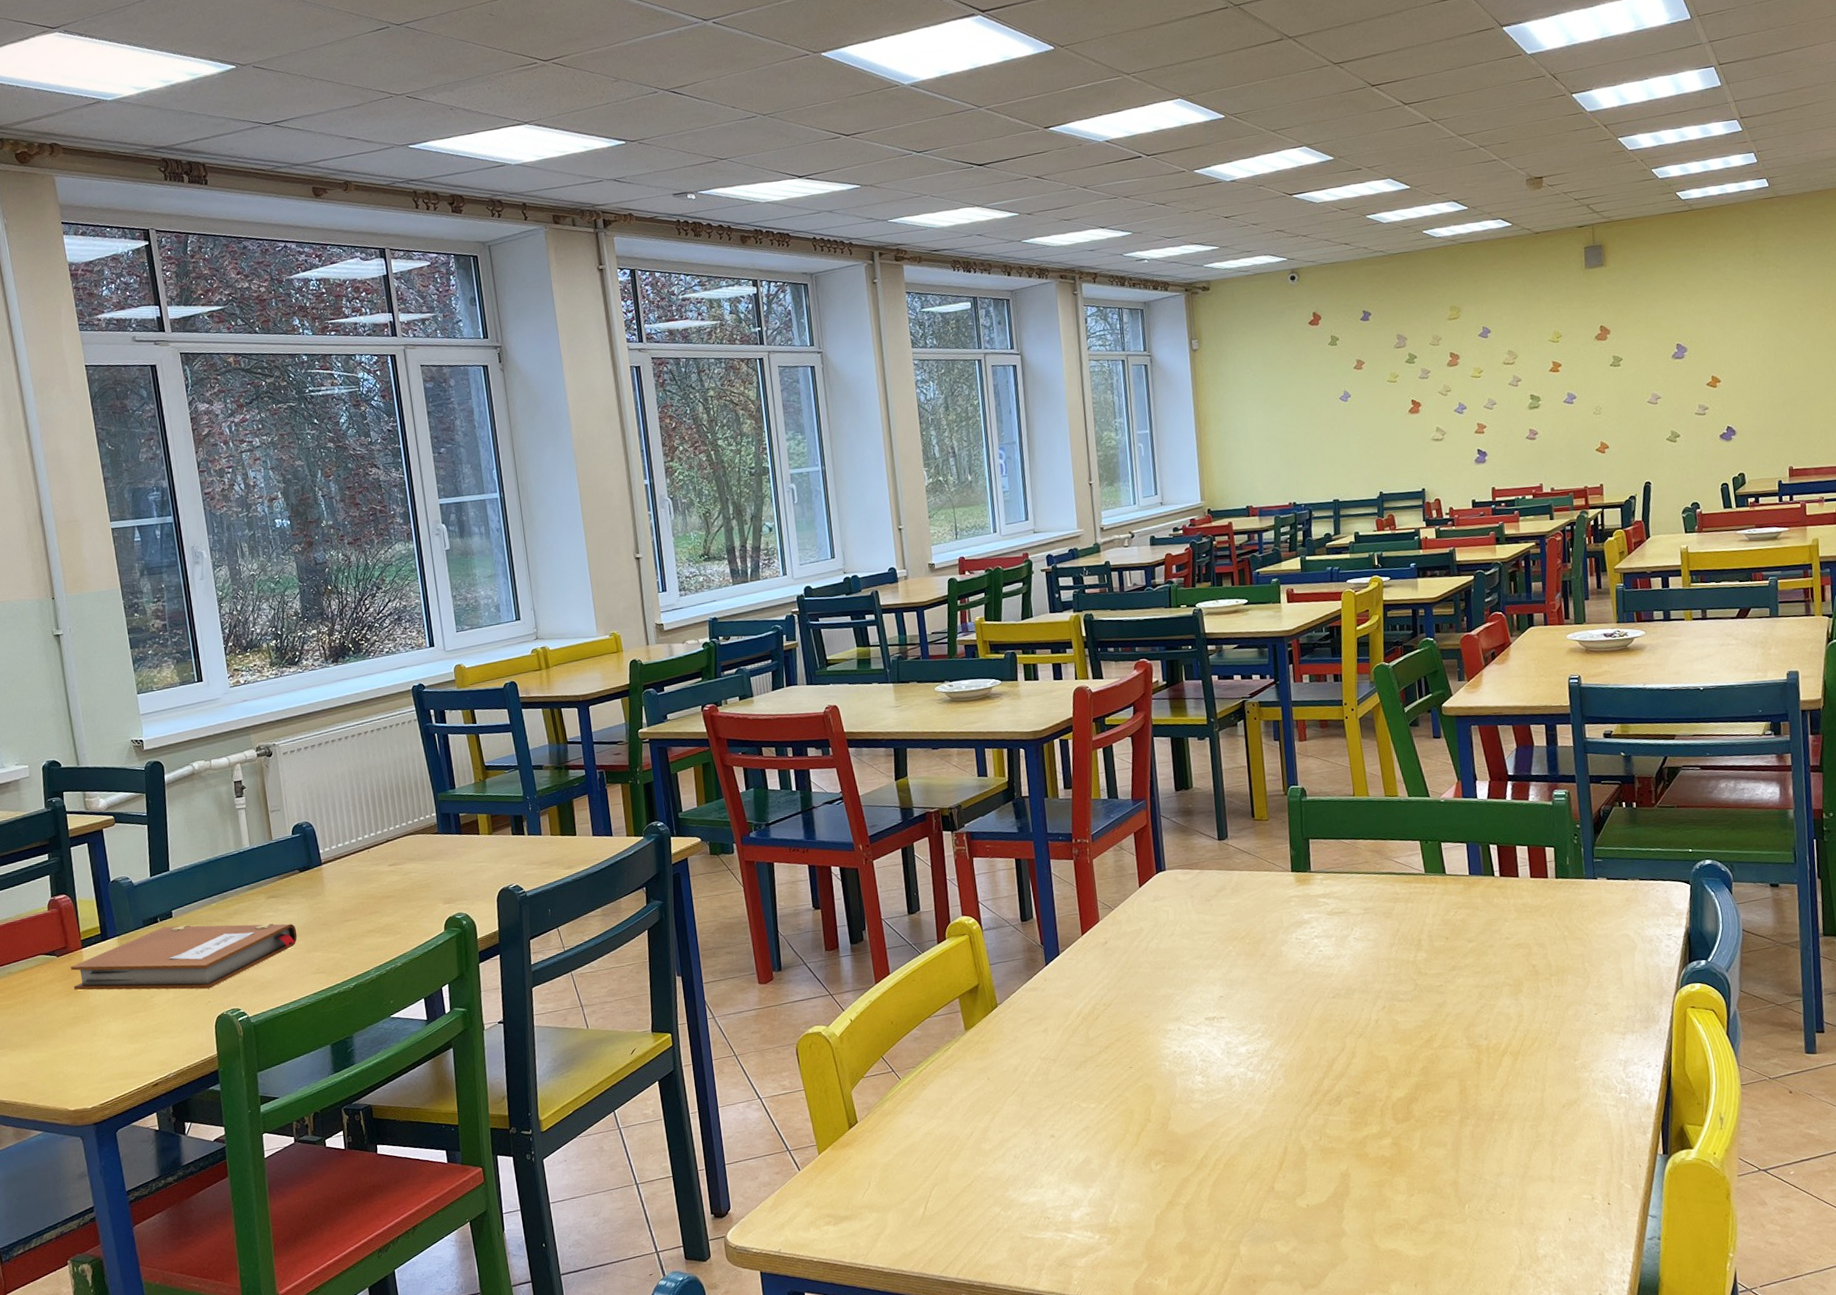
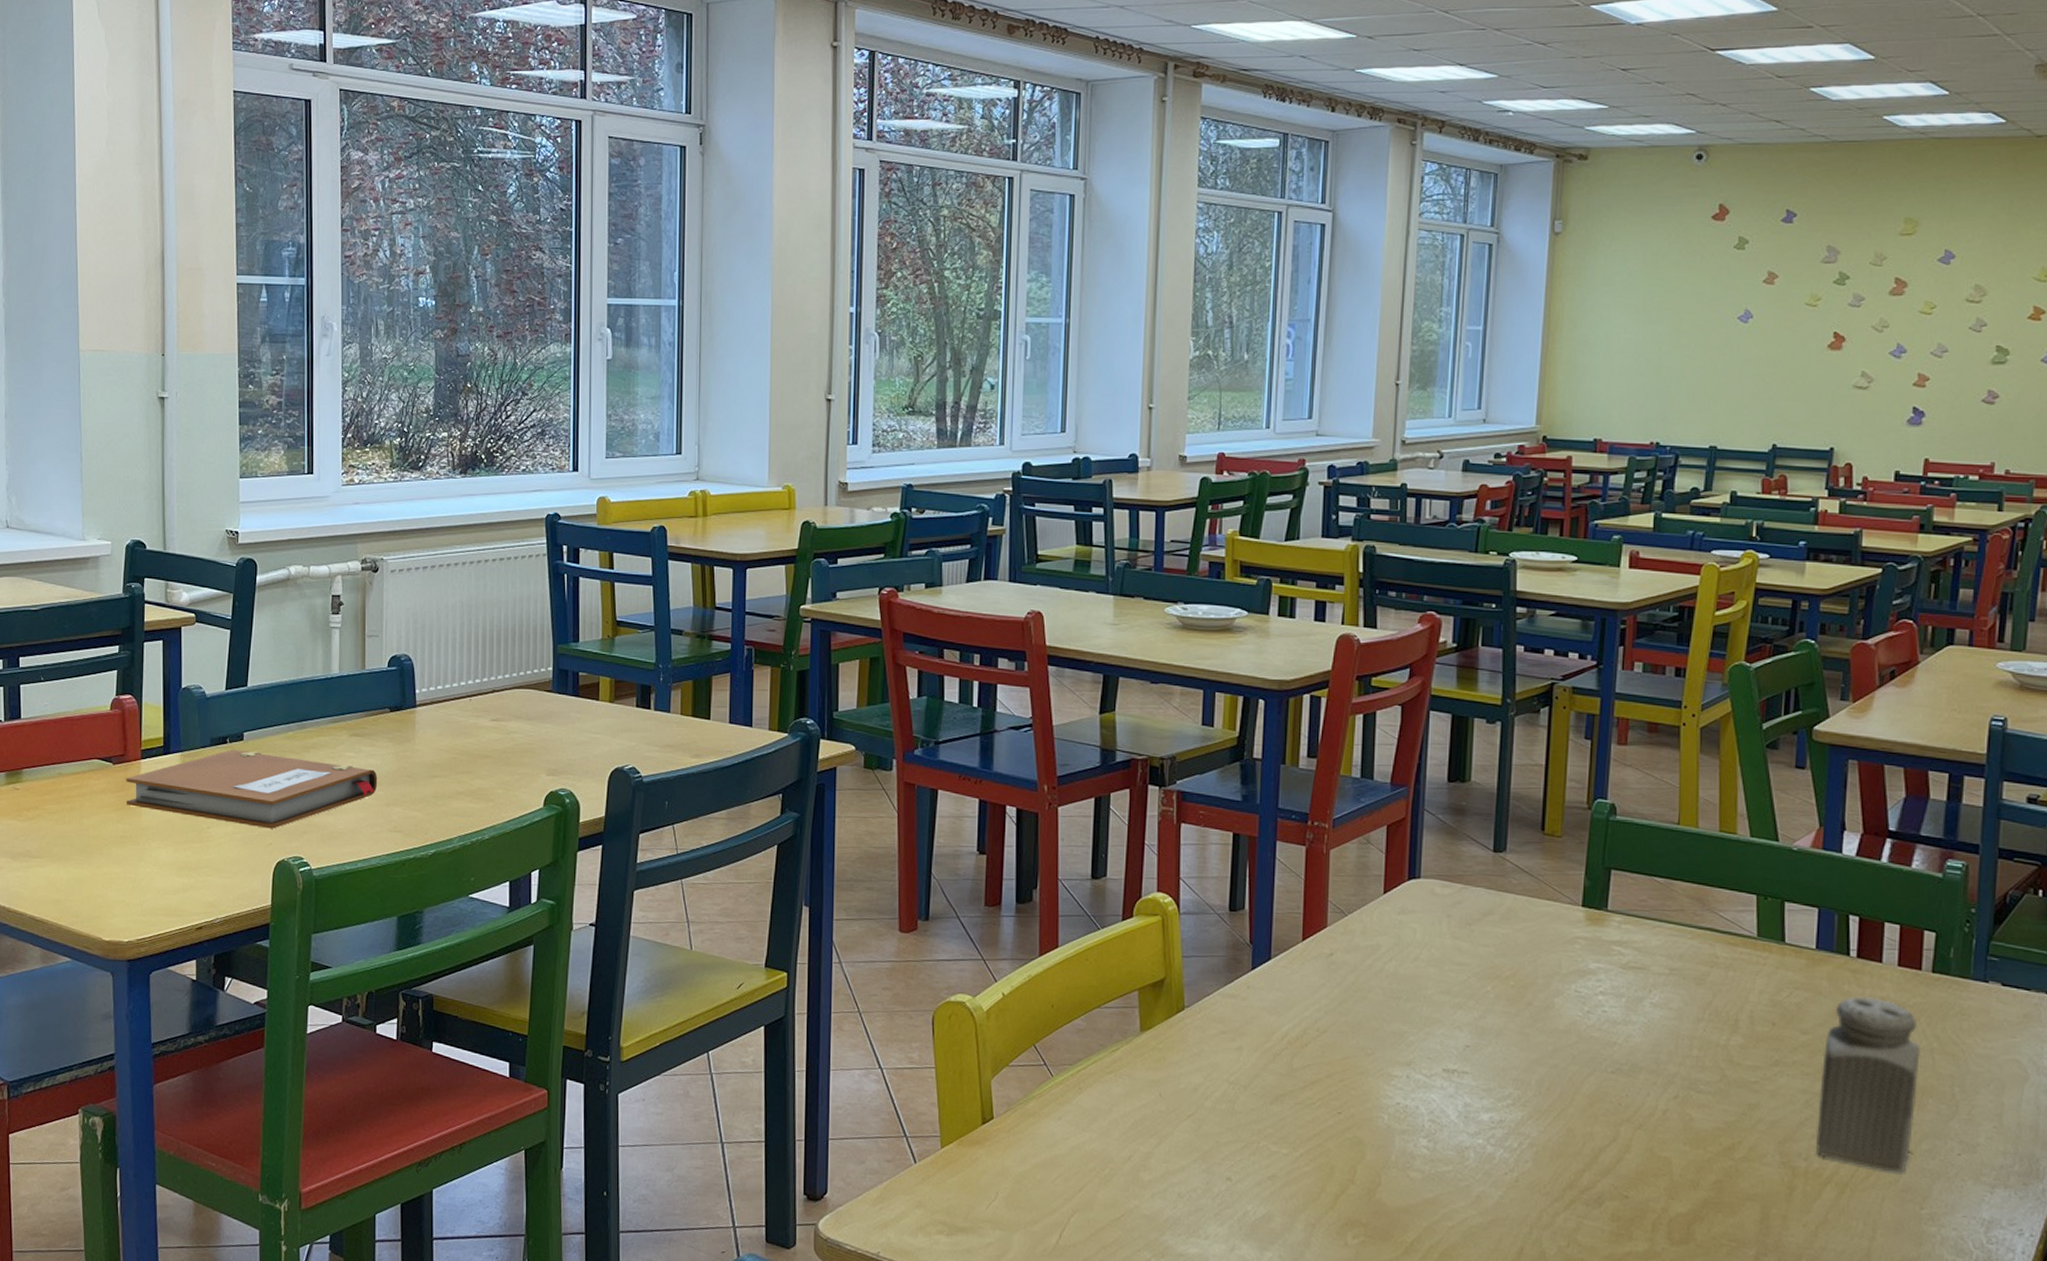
salt shaker: none [1486,905,1561,1037] -> present [1815,996,1920,1173]

